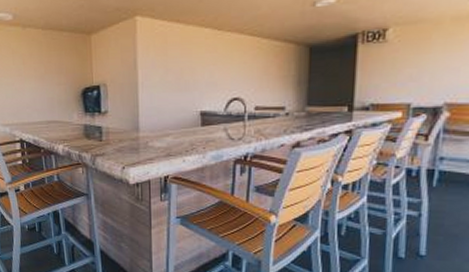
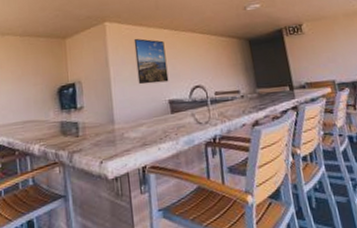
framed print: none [168,37,203,92] -> present [133,38,169,85]

